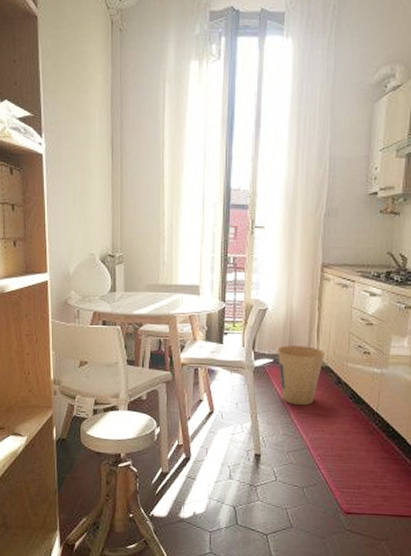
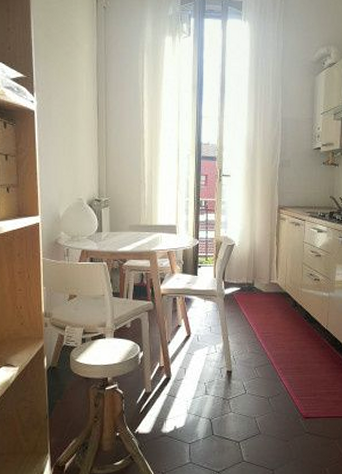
trash can: present [278,346,324,406] -> none [244,275,283,327]

